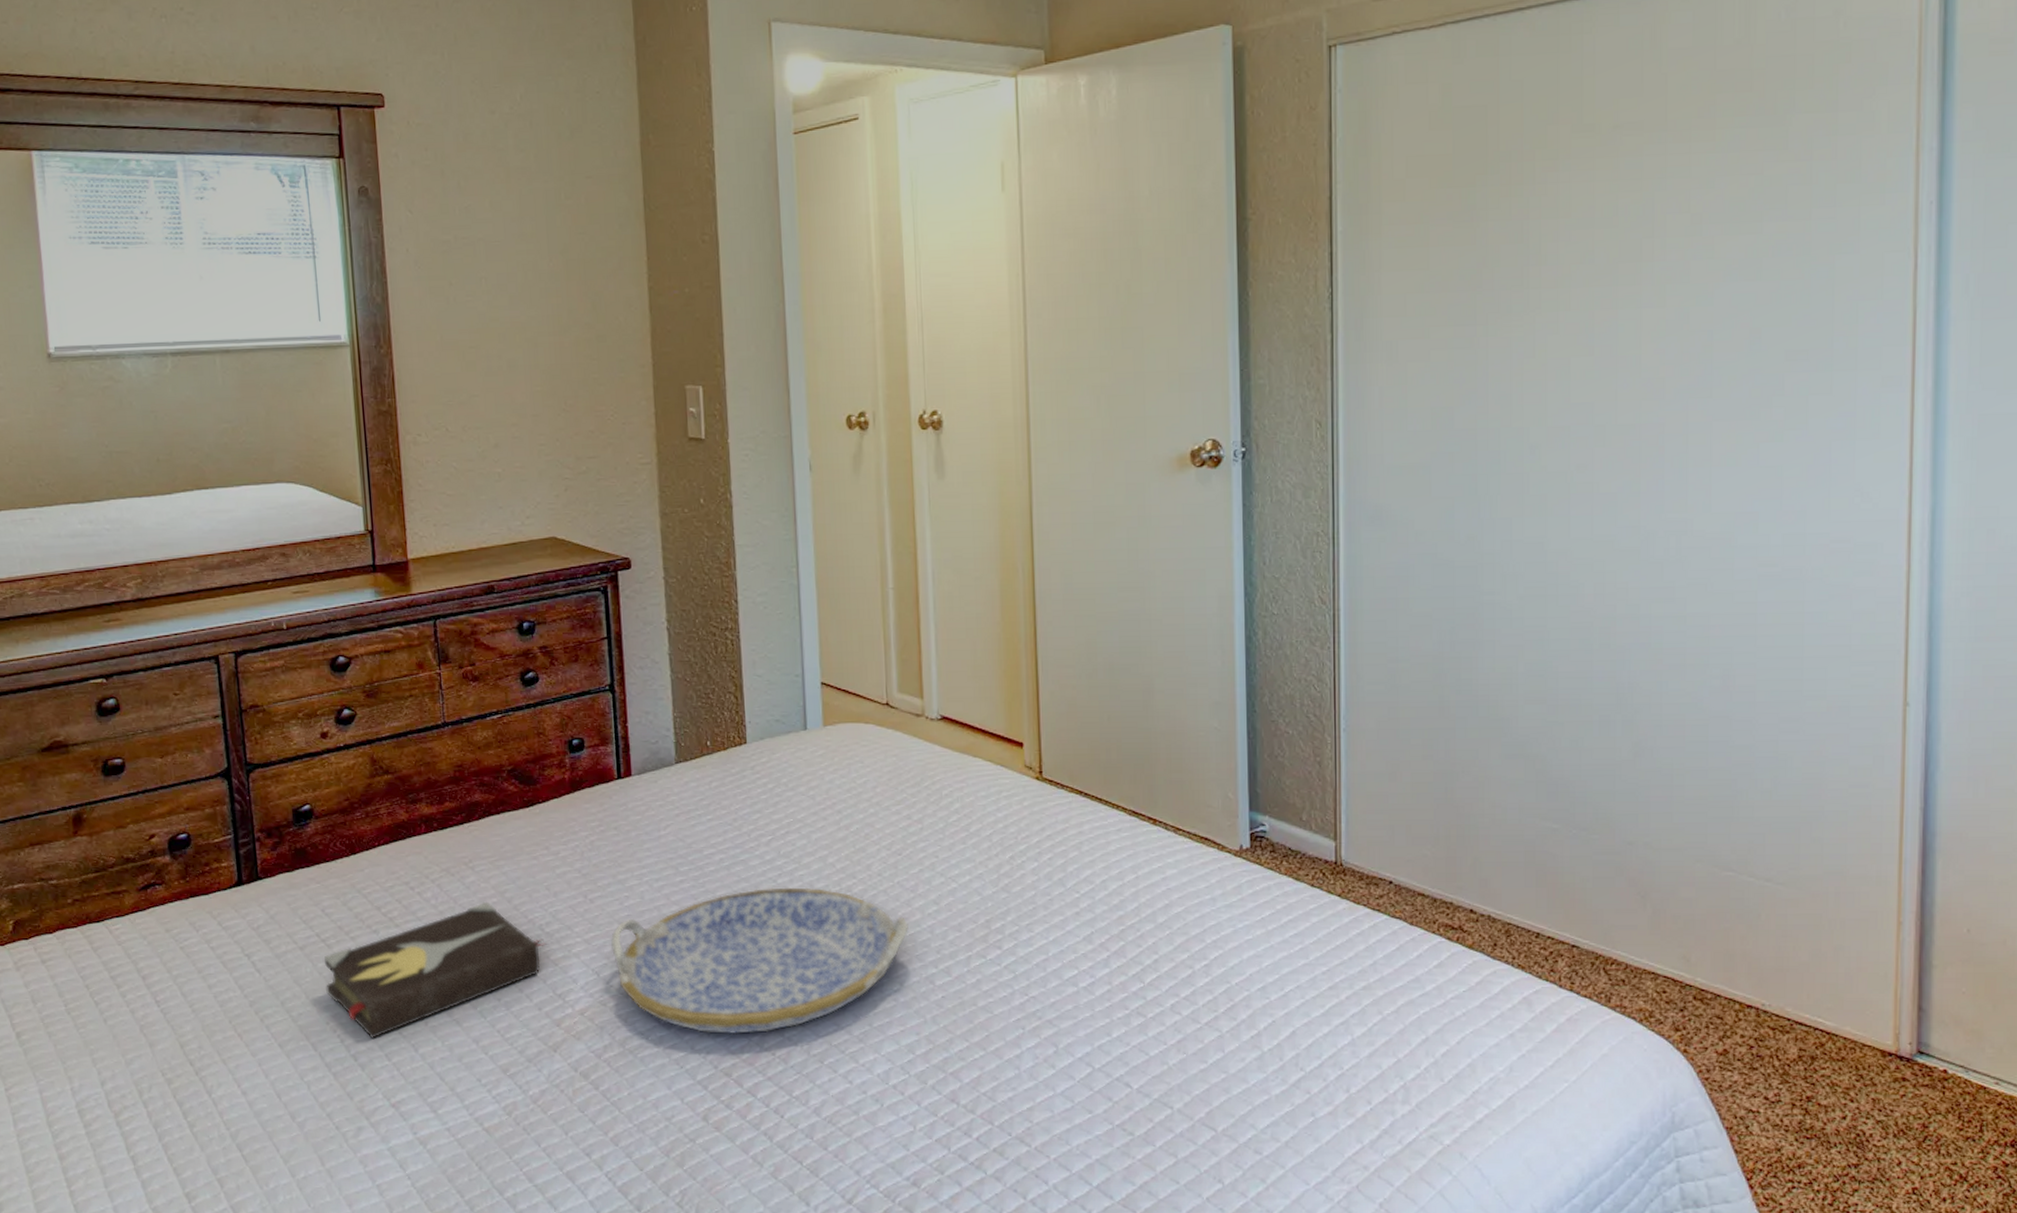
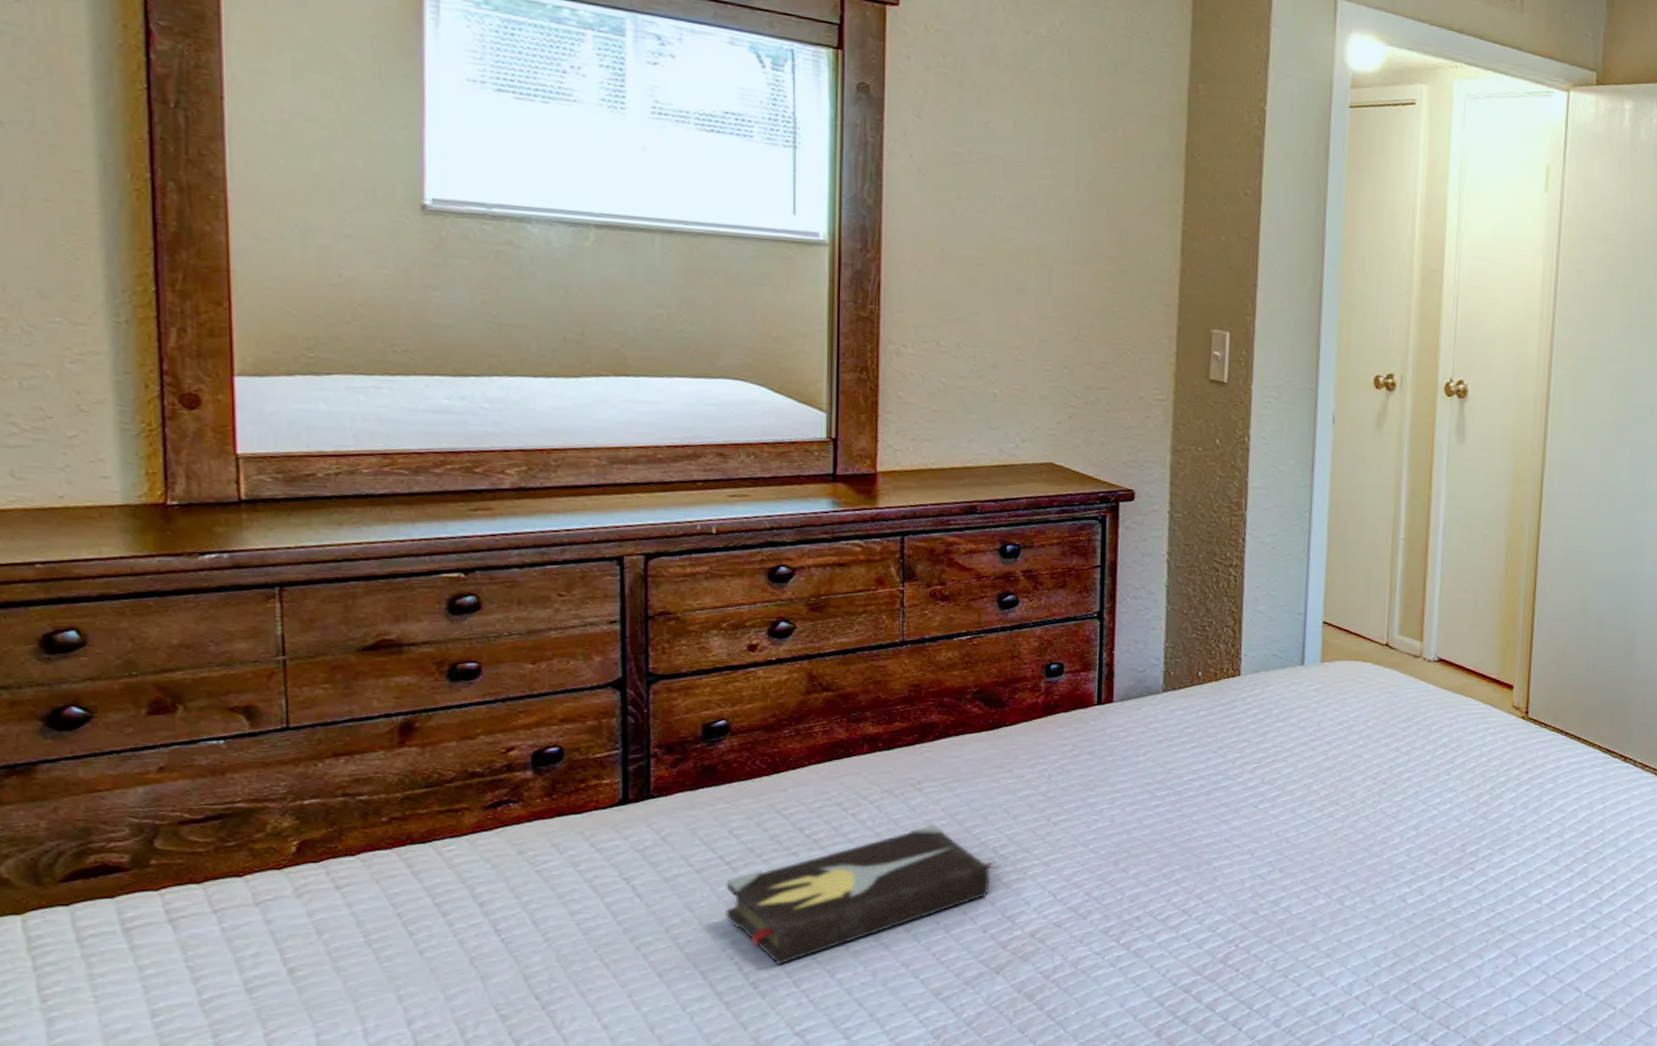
serving tray: present [611,887,910,1034] -> none [1073,813,1388,952]

